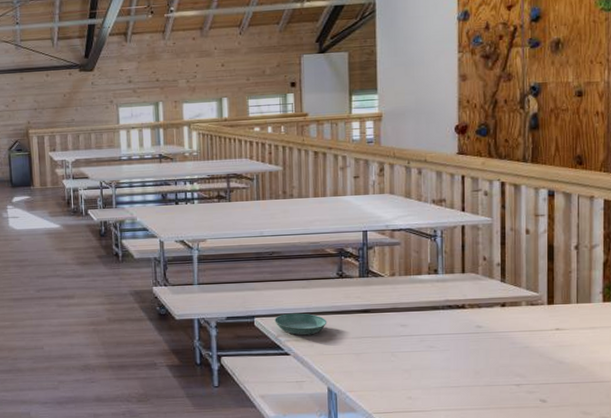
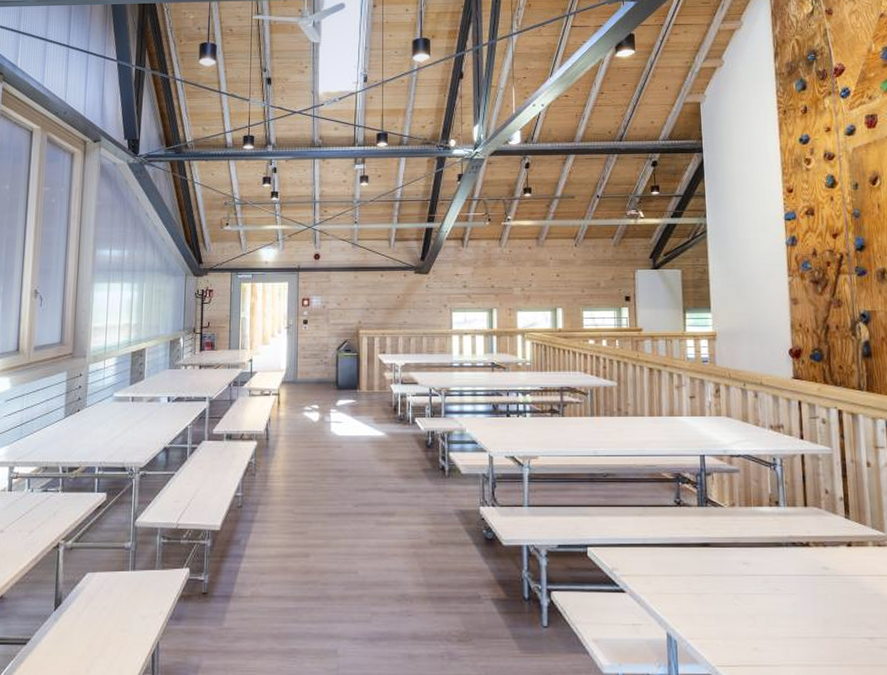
saucer: present [275,313,327,336] -> none [609,544,665,570]

